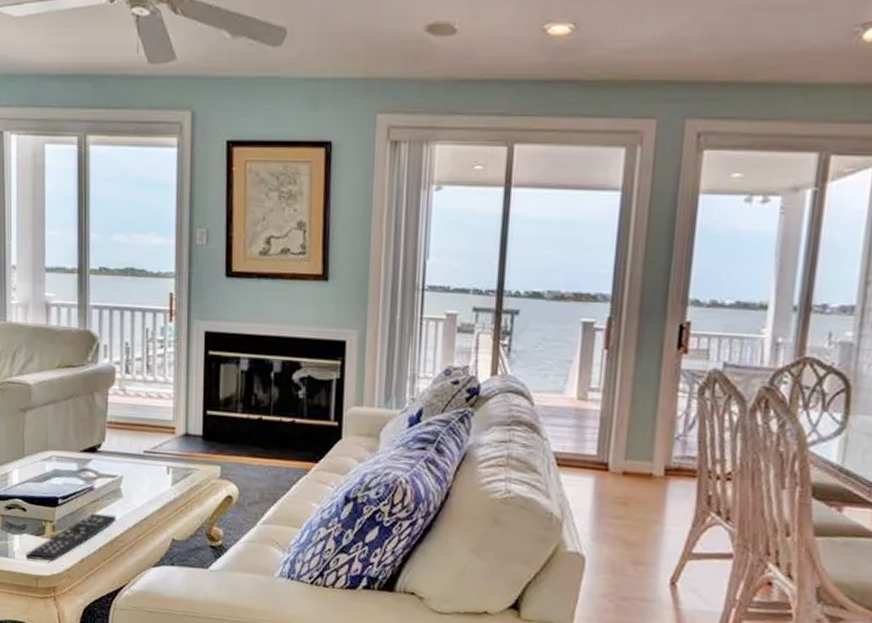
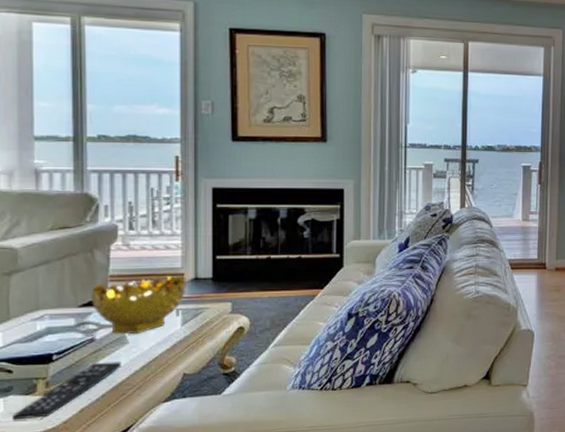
decorative bowl: none [92,427,177,489] -> present [92,275,186,335]

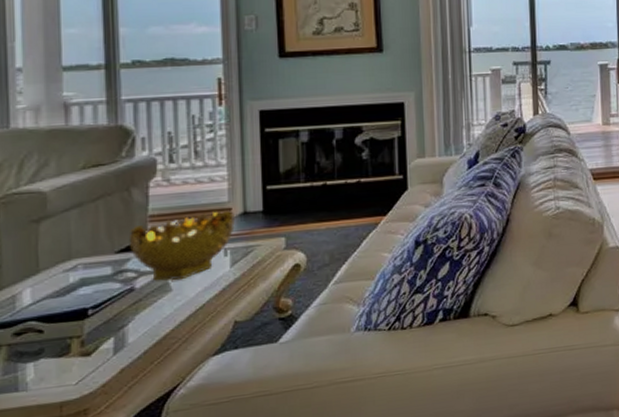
remote control: present [12,361,121,420] -> none [44,312,165,387]

